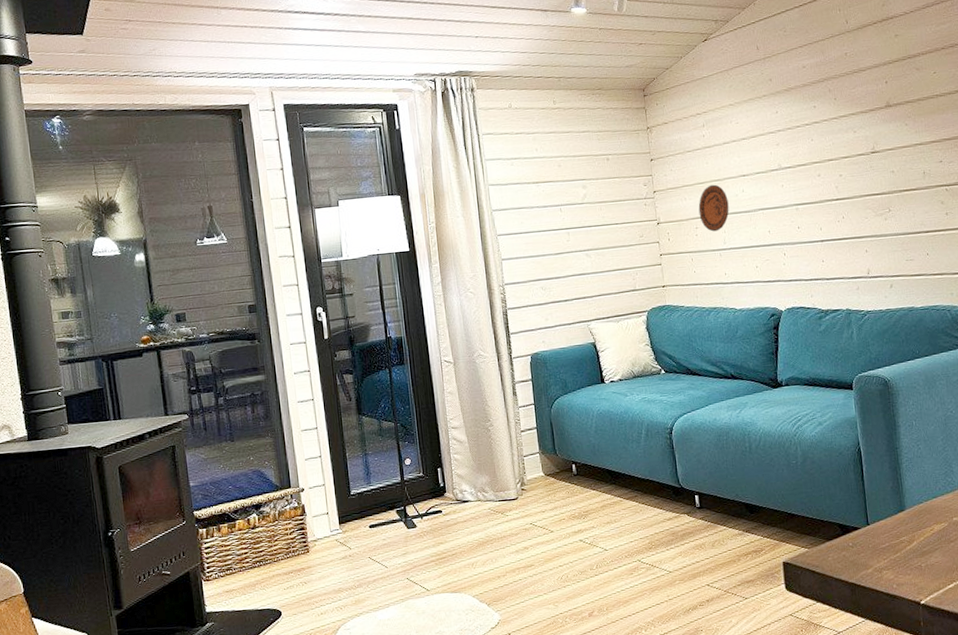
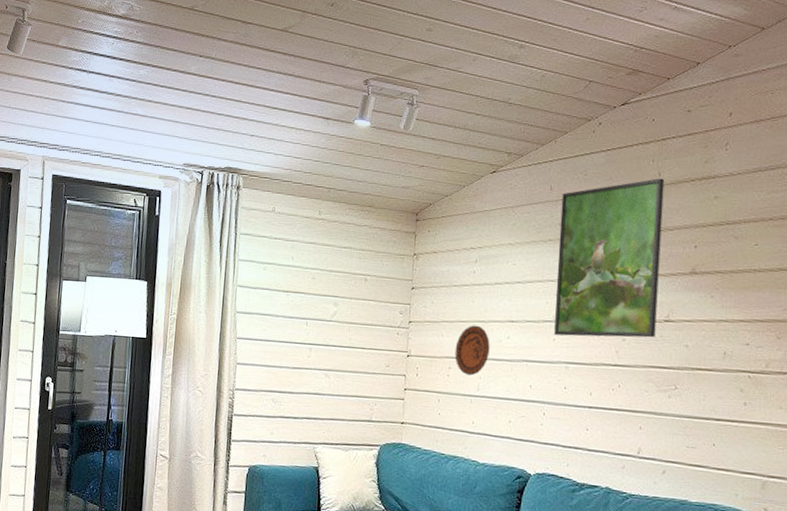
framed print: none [768,25,866,181] -> present [554,178,665,338]

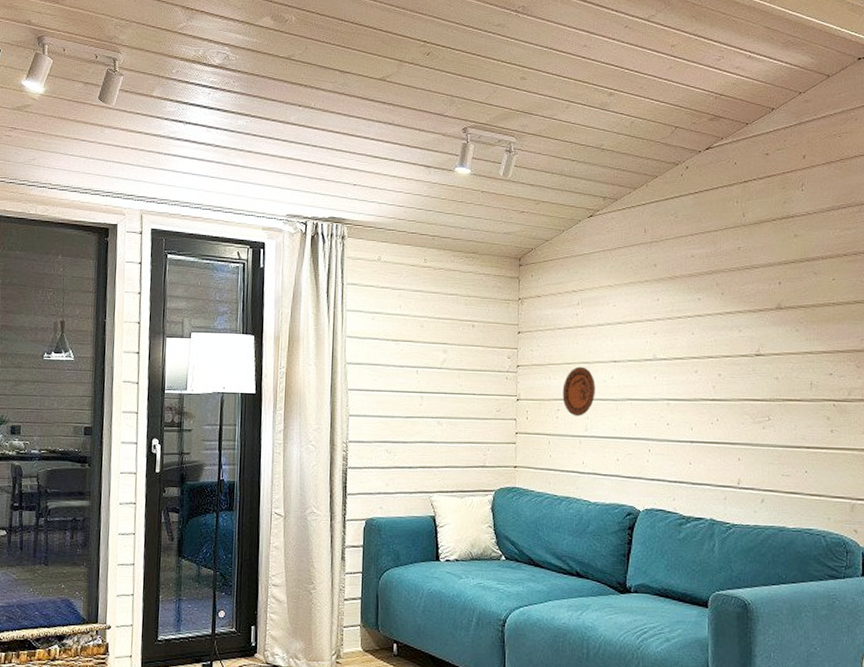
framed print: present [554,178,665,338] -> none [654,219,749,374]

